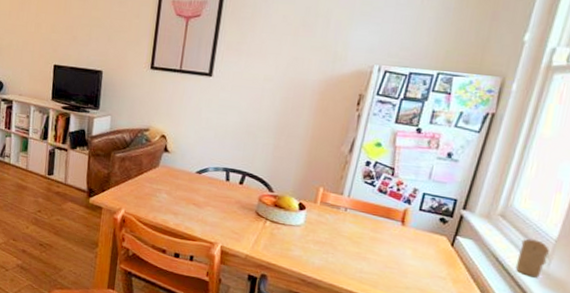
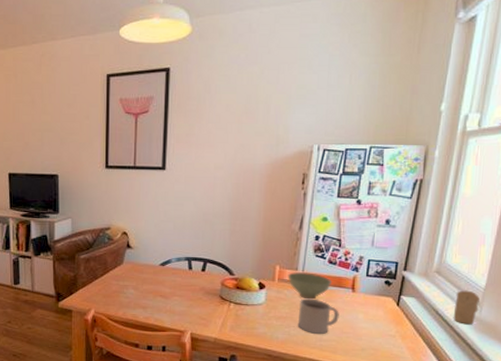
bowl: none [331,196,381,228] -> present [287,271,333,300]
mug: none [336,225,385,266] -> present [297,298,339,335]

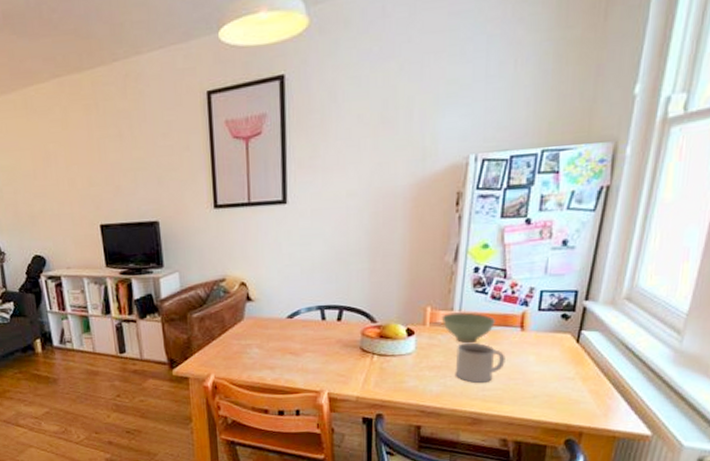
candle: present [453,290,480,325] -> none [646,317,681,359]

